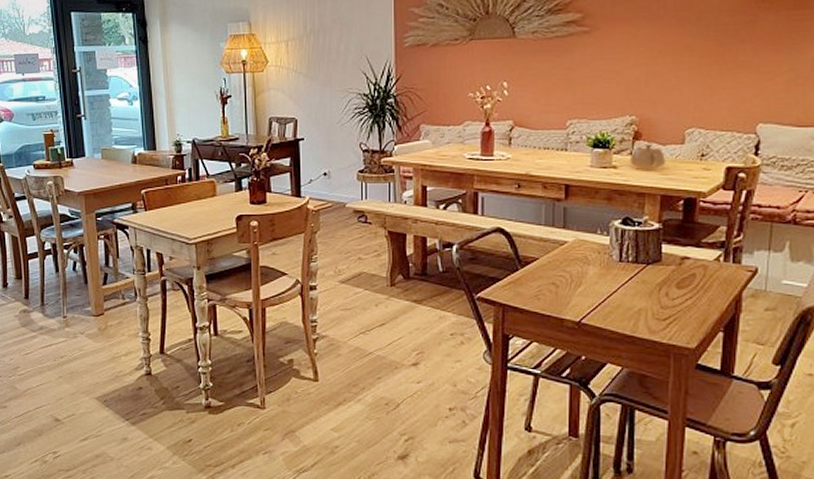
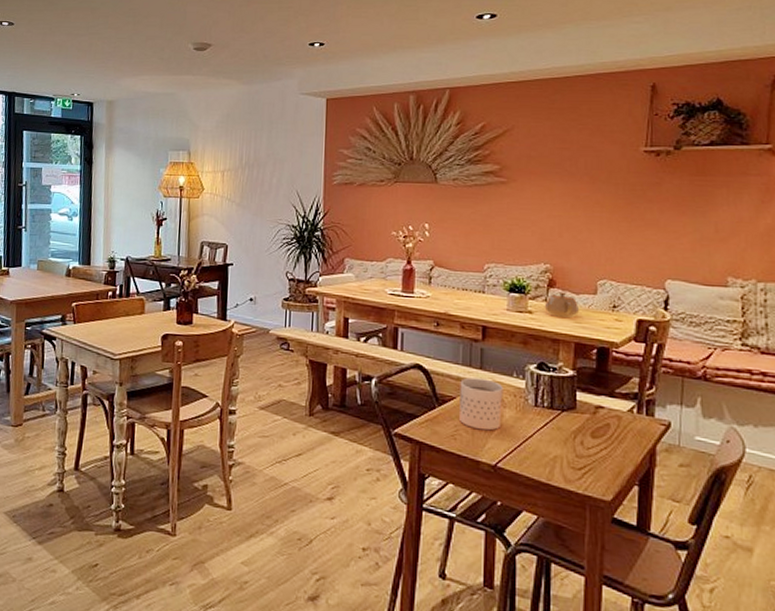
mug: none [541,238,587,289] -> present [458,377,503,431]

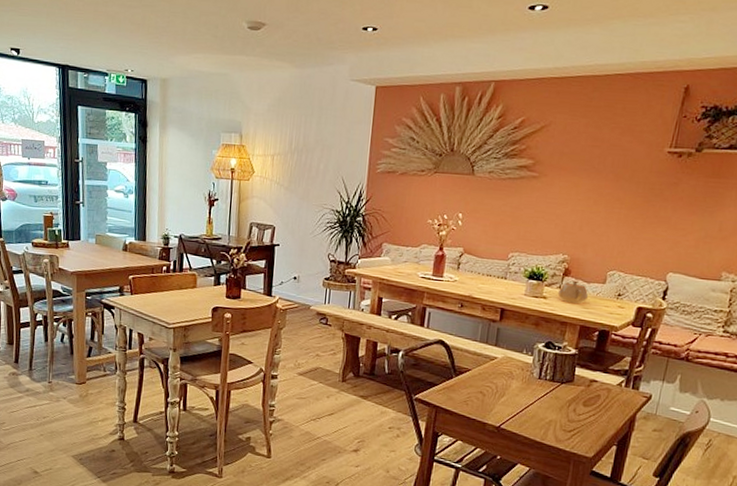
mug: present [458,377,503,431] -> none [471,353,513,398]

